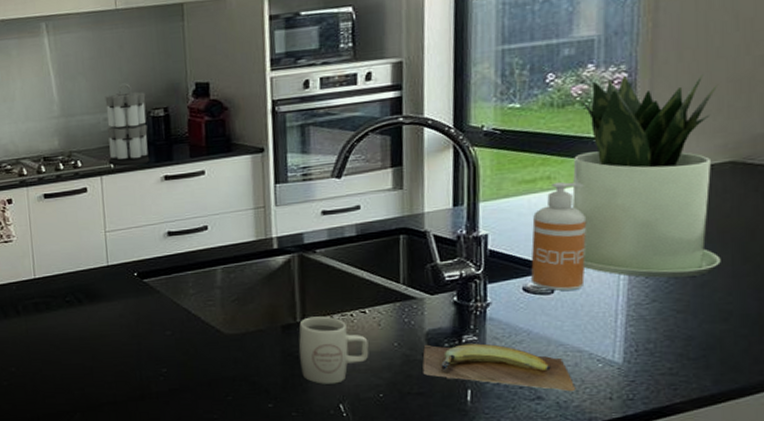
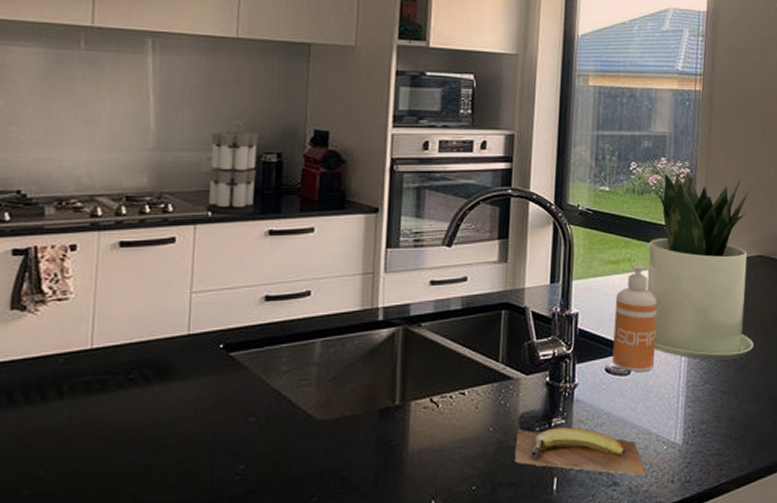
mug: present [298,316,369,384] -> none [394,398,465,478]

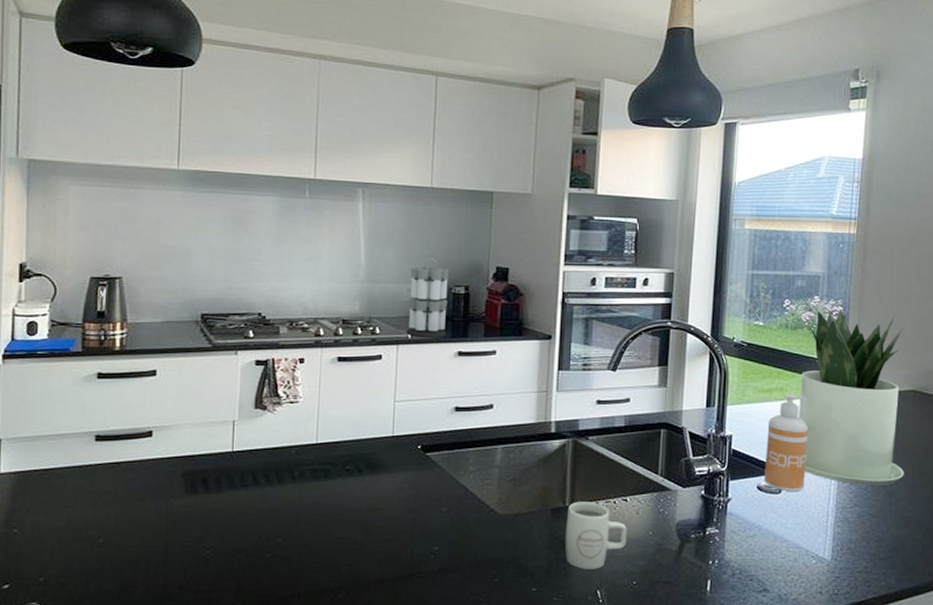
mug: none [394,398,465,478] -> present [565,501,627,570]
banana: present [515,427,646,476] -> none [672,534,795,586]

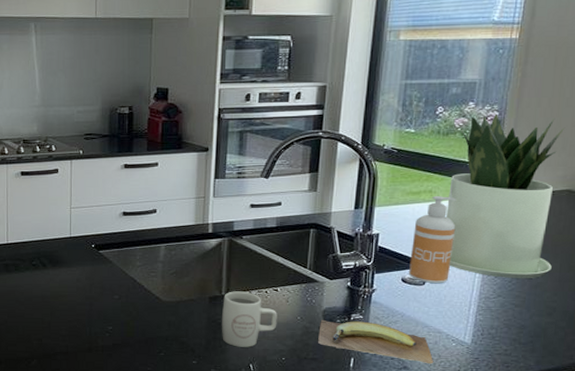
spice rack: present [406,258,450,339] -> none [78,82,115,154]
banana: none [672,534,795,586] -> present [318,319,434,364]

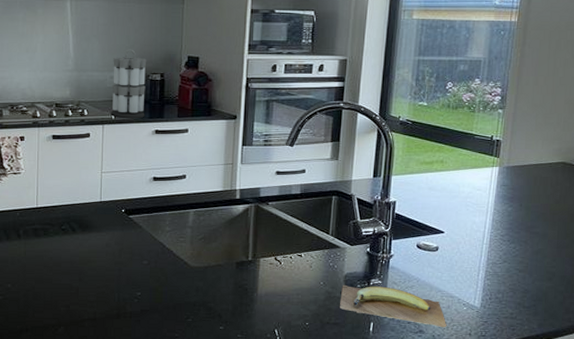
spice rack: none [78,82,115,154] -> present [110,49,147,119]
mug: present [221,291,277,347] -> none [247,257,301,313]
soap dispenser: present [409,195,456,284] -> none [423,165,465,250]
planter: present [446,113,565,278] -> none [456,90,559,245]

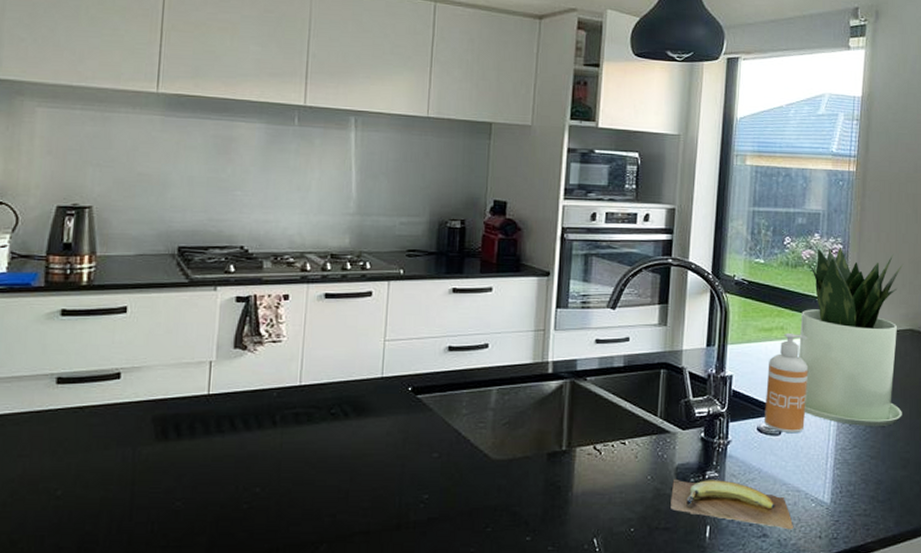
spice rack: present [110,49,147,119] -> none [398,190,445,275]
soap dispenser: none [423,165,465,250] -> present [764,332,809,434]
planter: none [456,90,559,245] -> present [799,246,904,426]

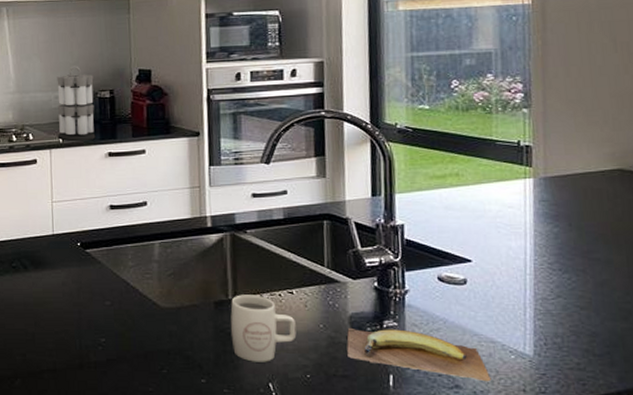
spice rack: none [398,190,445,275] -> present [57,66,96,142]
mug: none [561,445,625,517] -> present [230,295,297,362]
soap dispenser: present [764,332,809,434] -> none [444,178,494,283]
planter: present [799,246,904,426] -> none [478,85,617,274]

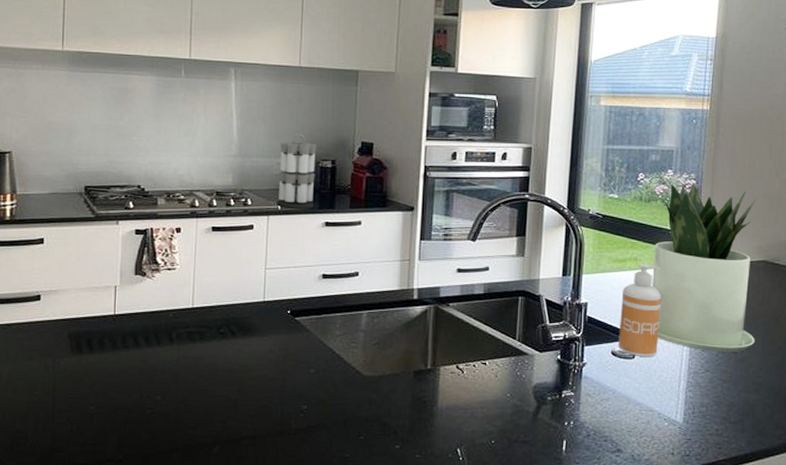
mug: present [230,295,297,362] -> none [426,364,486,429]
banana: present [346,327,492,382] -> none [529,397,647,447]
soap dispenser: none [444,178,494,283] -> present [619,263,662,358]
planter: none [478,85,617,274] -> present [652,182,758,352]

